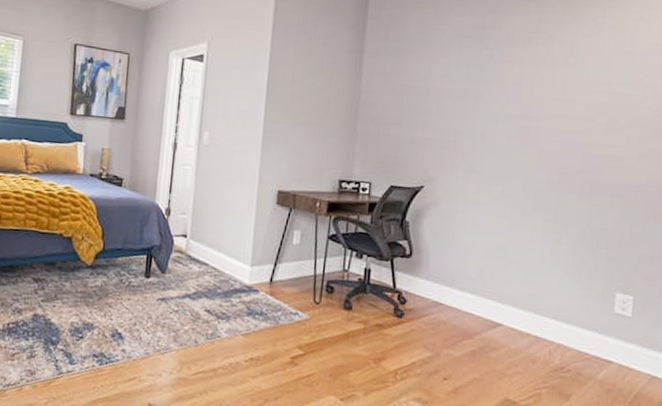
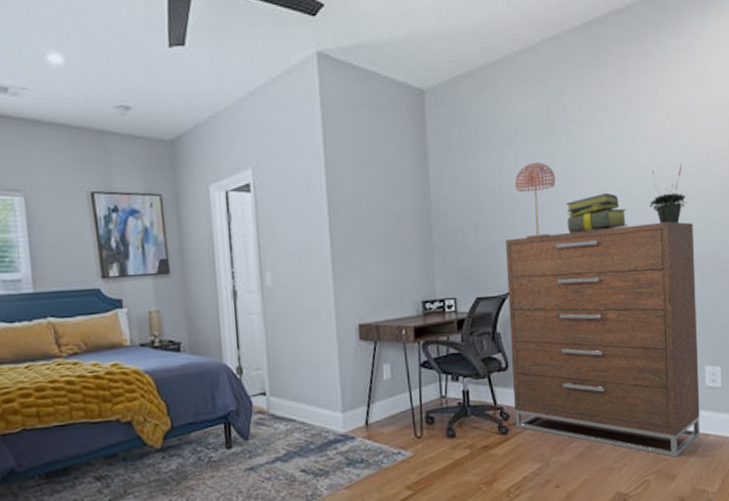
dresser: none [411,137,619,377] -> present [506,221,701,458]
table lamp: none [443,71,483,141] -> present [515,162,556,239]
stack of books: none [488,109,551,144] -> present [566,192,628,233]
potted plant: none [576,92,616,149] -> present [650,163,687,224]

